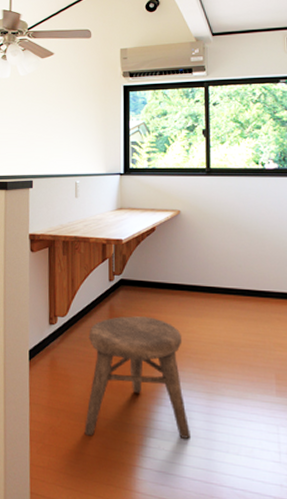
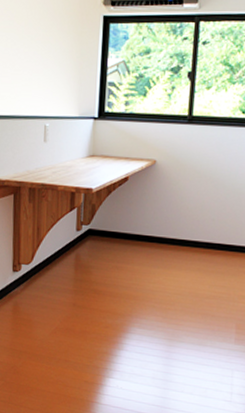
stool: present [84,316,190,439] -> none [45,265,148,380]

